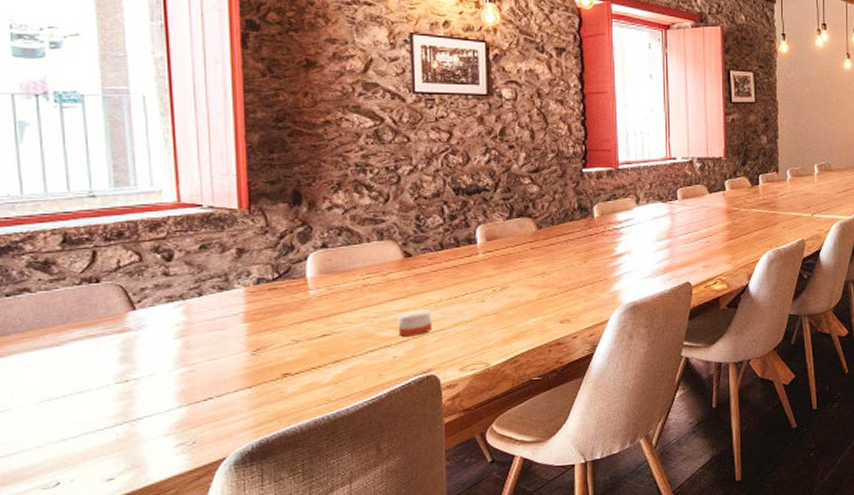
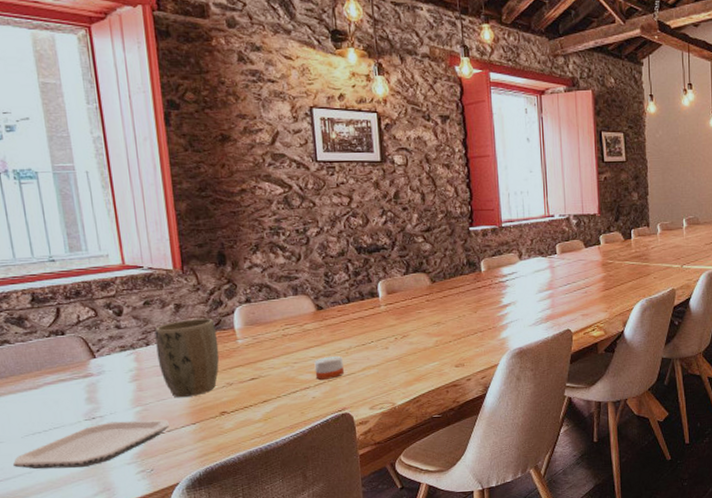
plate: none [19,383,219,443] -> present [12,420,169,470]
plant pot: none [210,264,286,357] -> present [154,318,219,398]

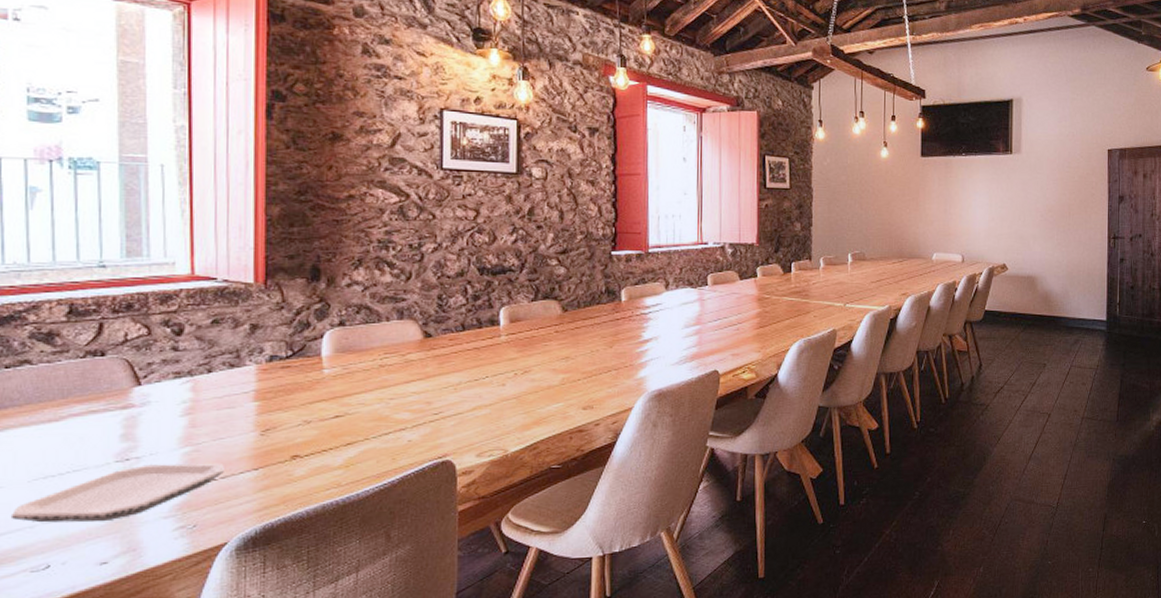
plant pot: present [154,318,219,398] -> none [220,342,299,437]
candle: present [314,355,344,380] -> none [414,391,449,420]

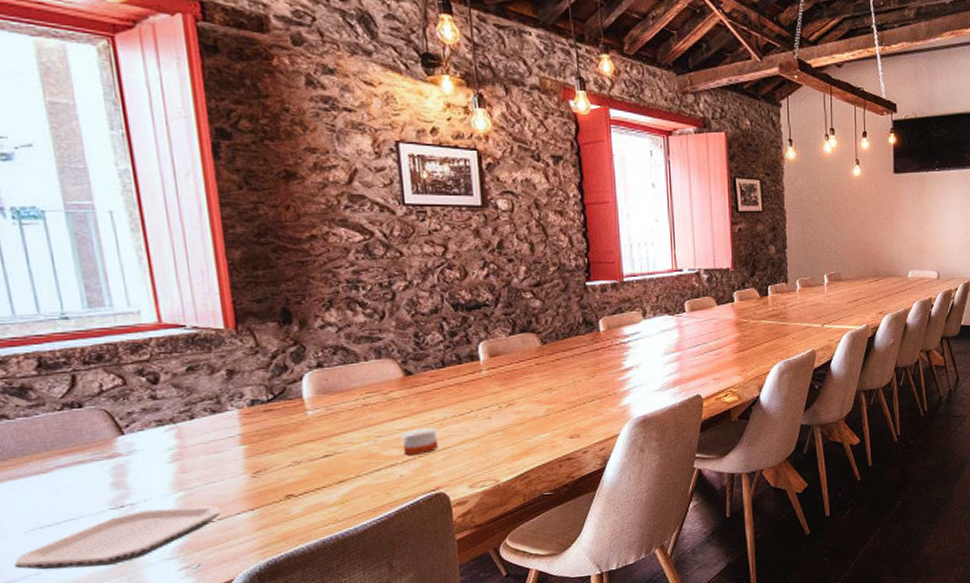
candle: none [414,391,449,420] -> present [402,427,438,455]

